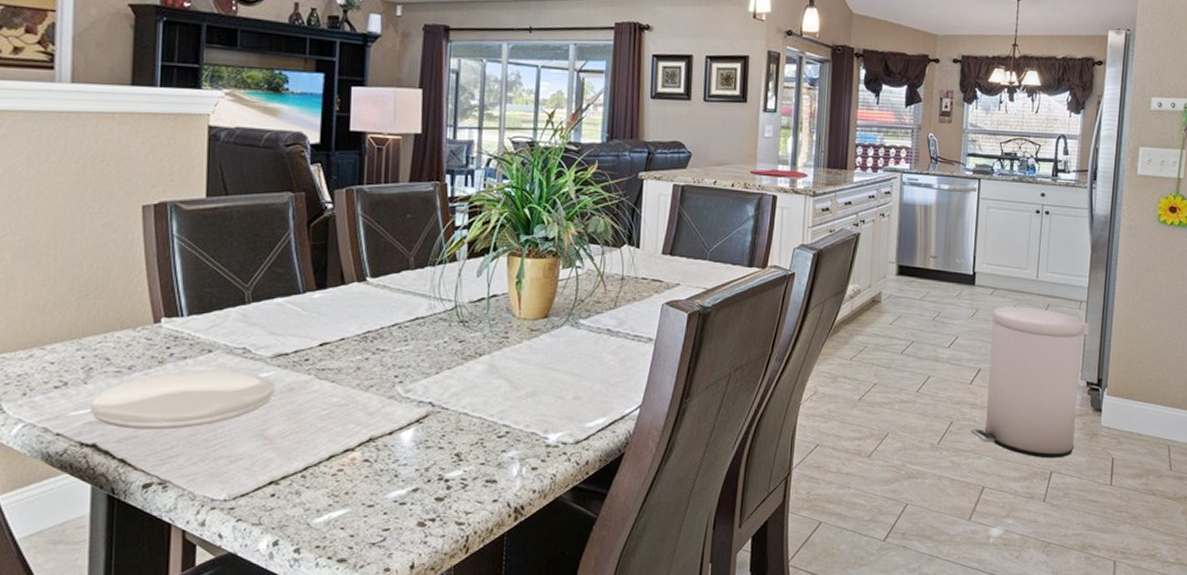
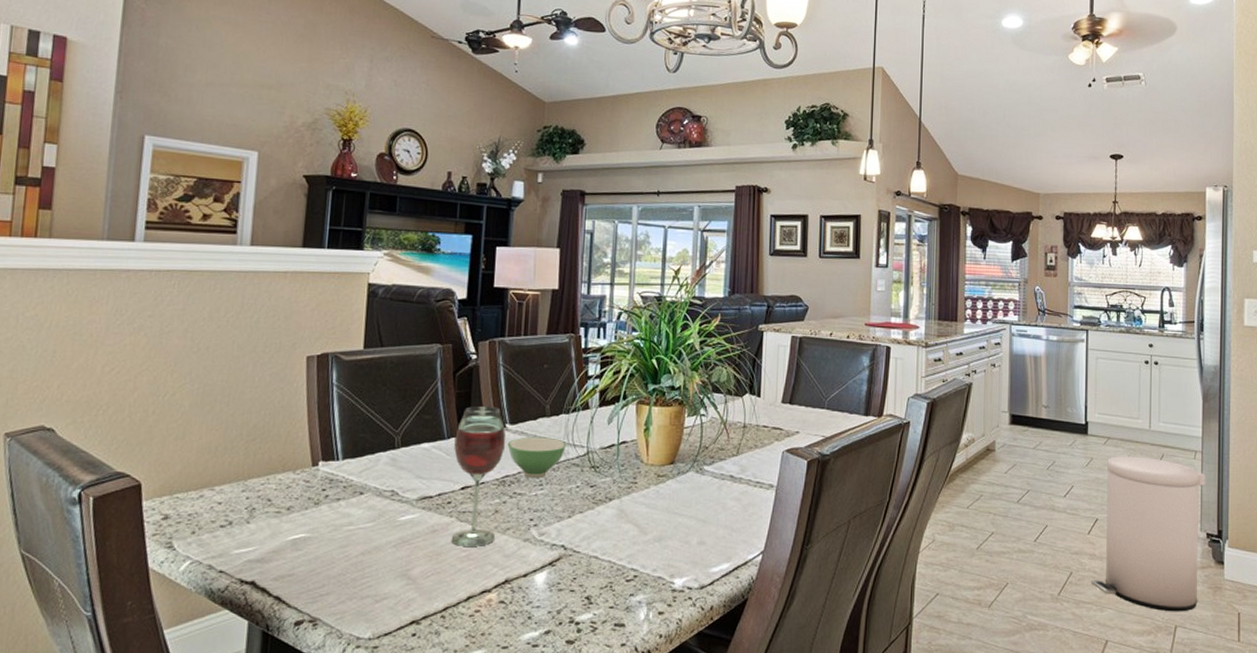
plate: present [89,370,276,430] -> none [250,511,420,569]
wineglass: none [310,259,367,405] -> present [451,406,507,546]
bowl: none [368,290,433,333] -> present [507,437,566,478]

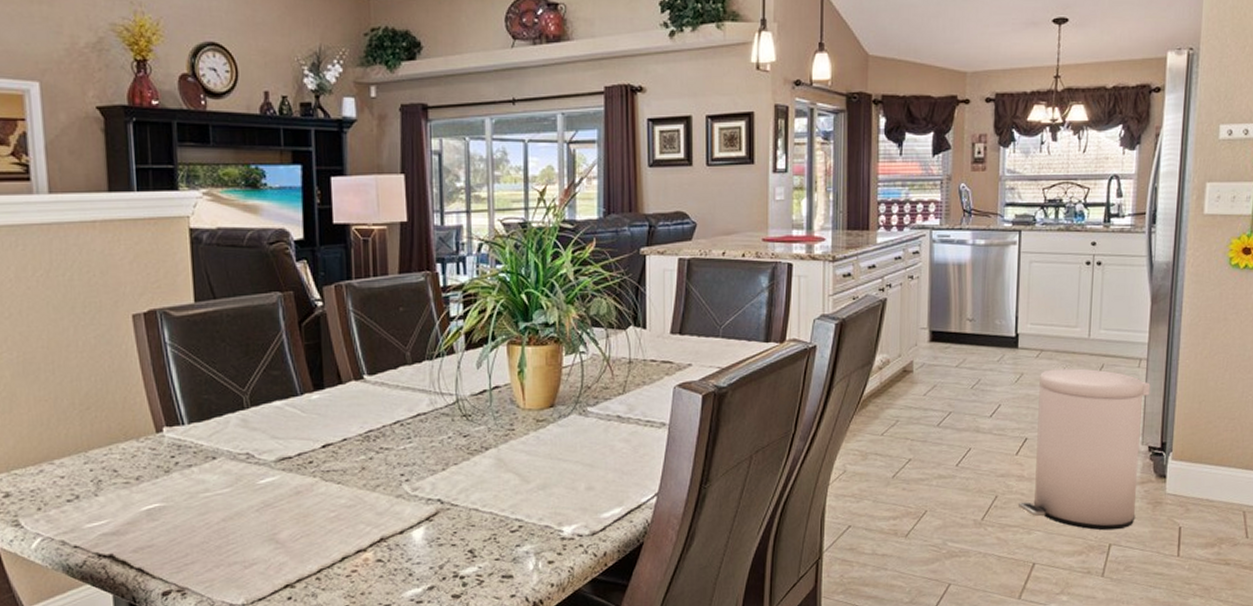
wineglass: present [451,406,507,546] -> none [308,357,366,507]
bowl: present [507,437,566,478] -> none [367,386,433,431]

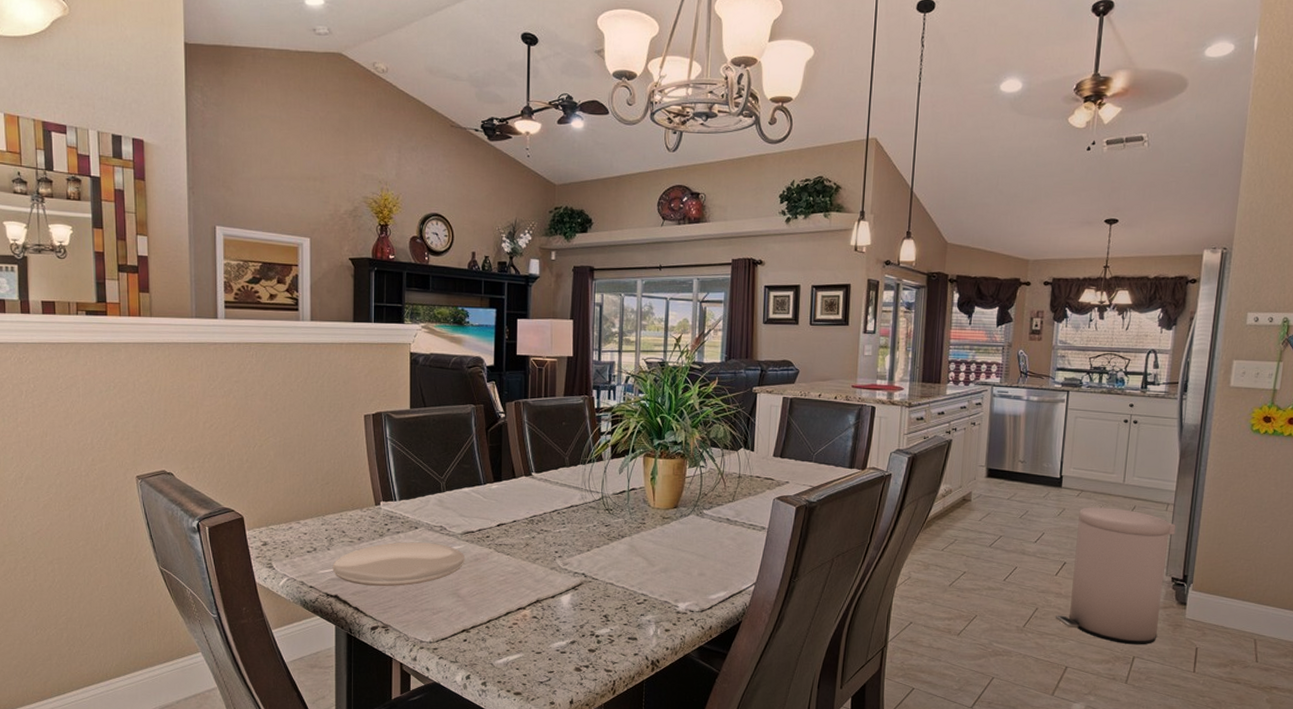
plate: none [103,476,283,539] -> present [332,542,466,587]

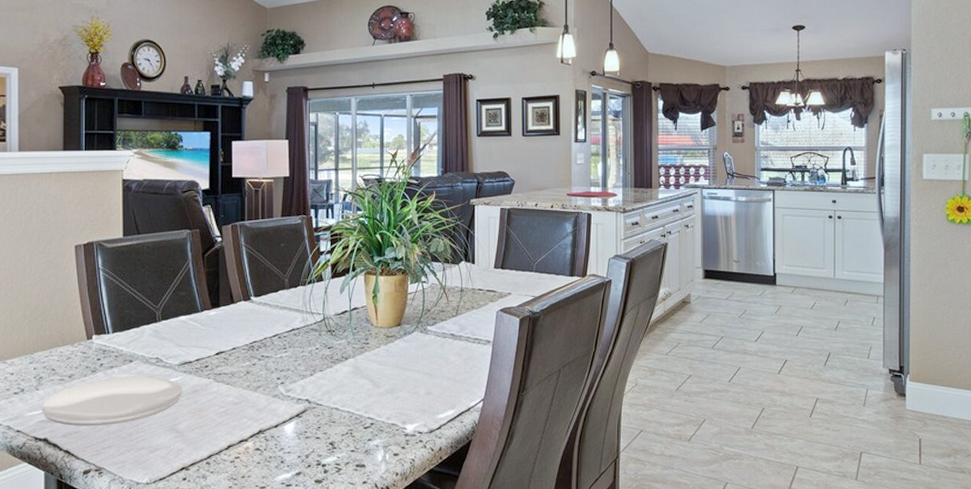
pedal bin: present [1056,507,1176,645] -> none [782,303,888,440]

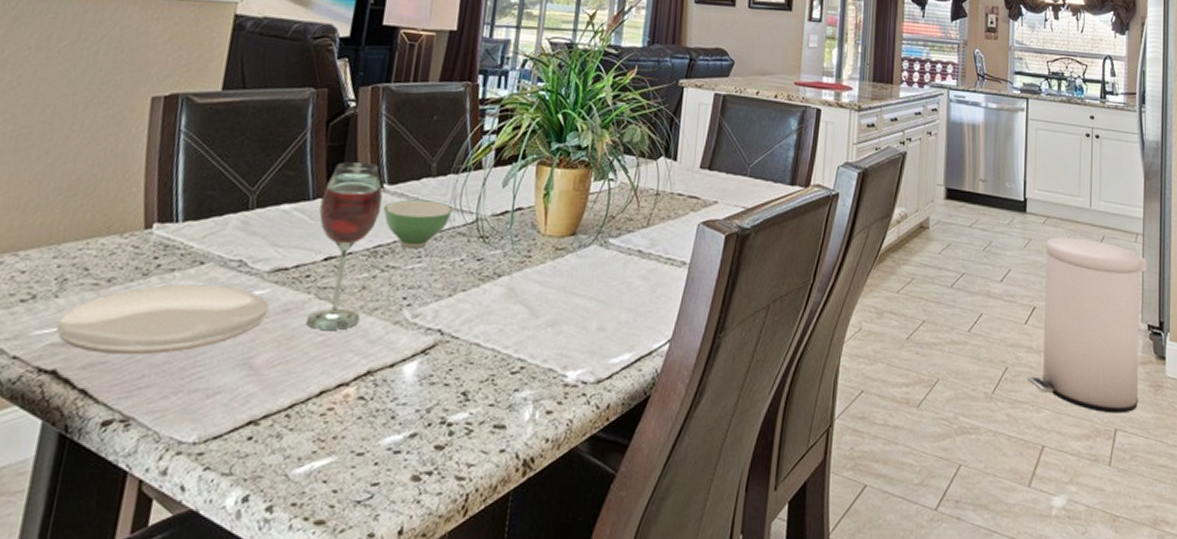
wineglass: none [207,282,252,403] -> present [306,162,383,330]
bowl: none [253,307,305,343] -> present [383,199,453,249]
pedal bin: none [782,303,888,440] -> present [1028,237,1147,414]

